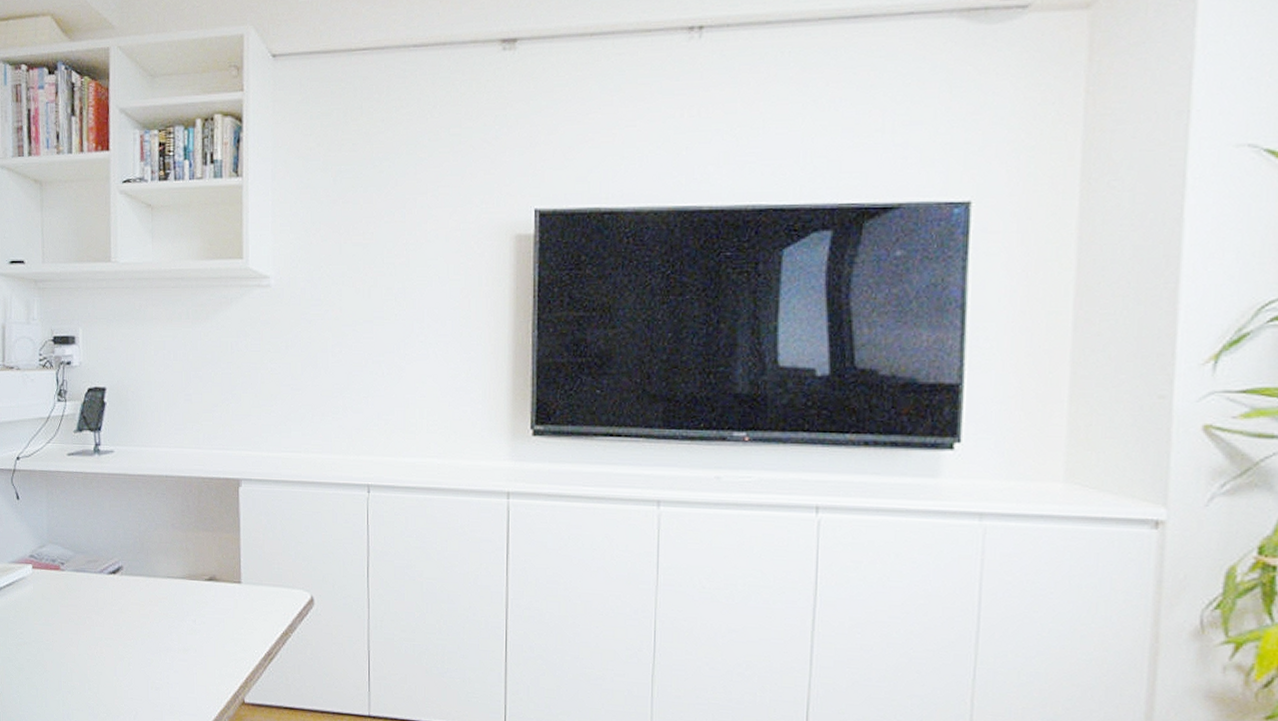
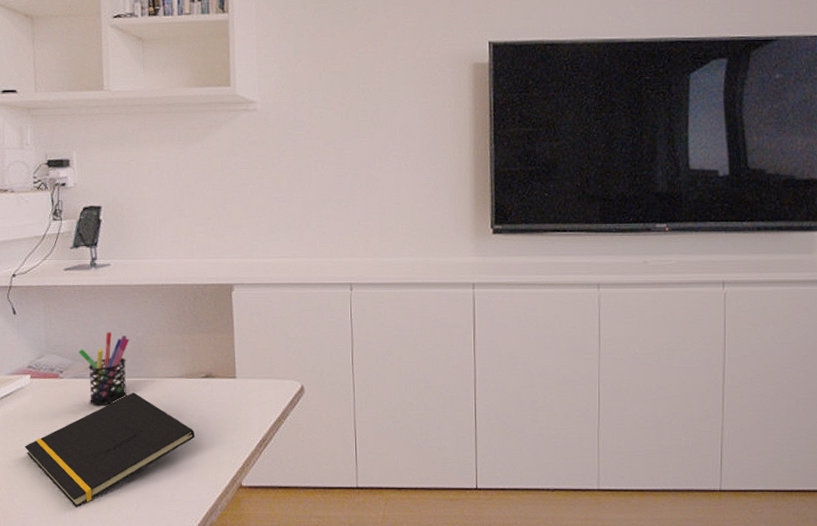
notepad: none [25,591,196,710] -> present [24,392,195,508]
pen holder: none [80,524,132,603] -> present [78,332,130,406]

